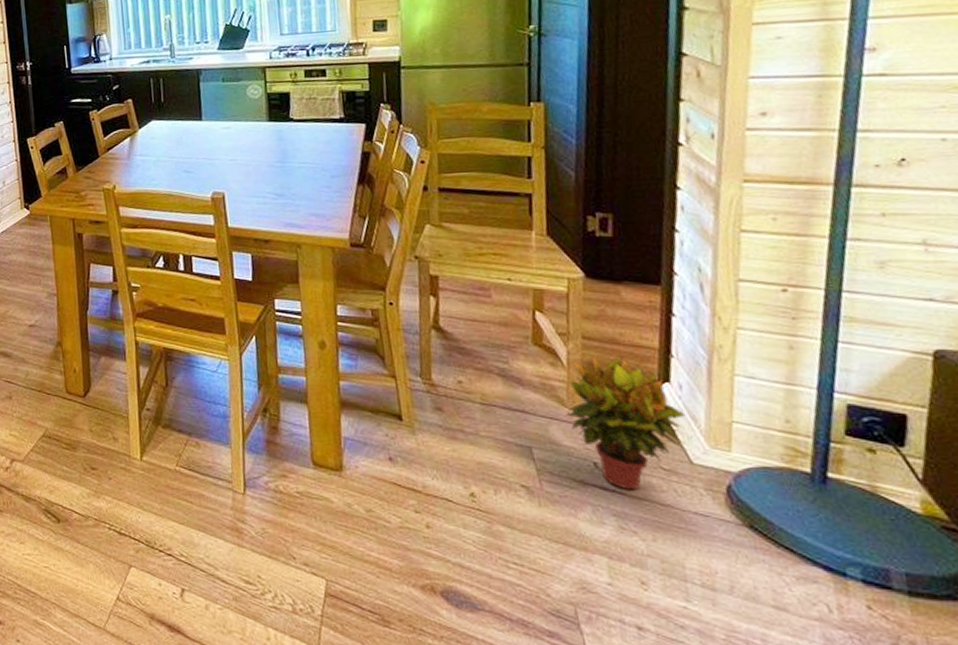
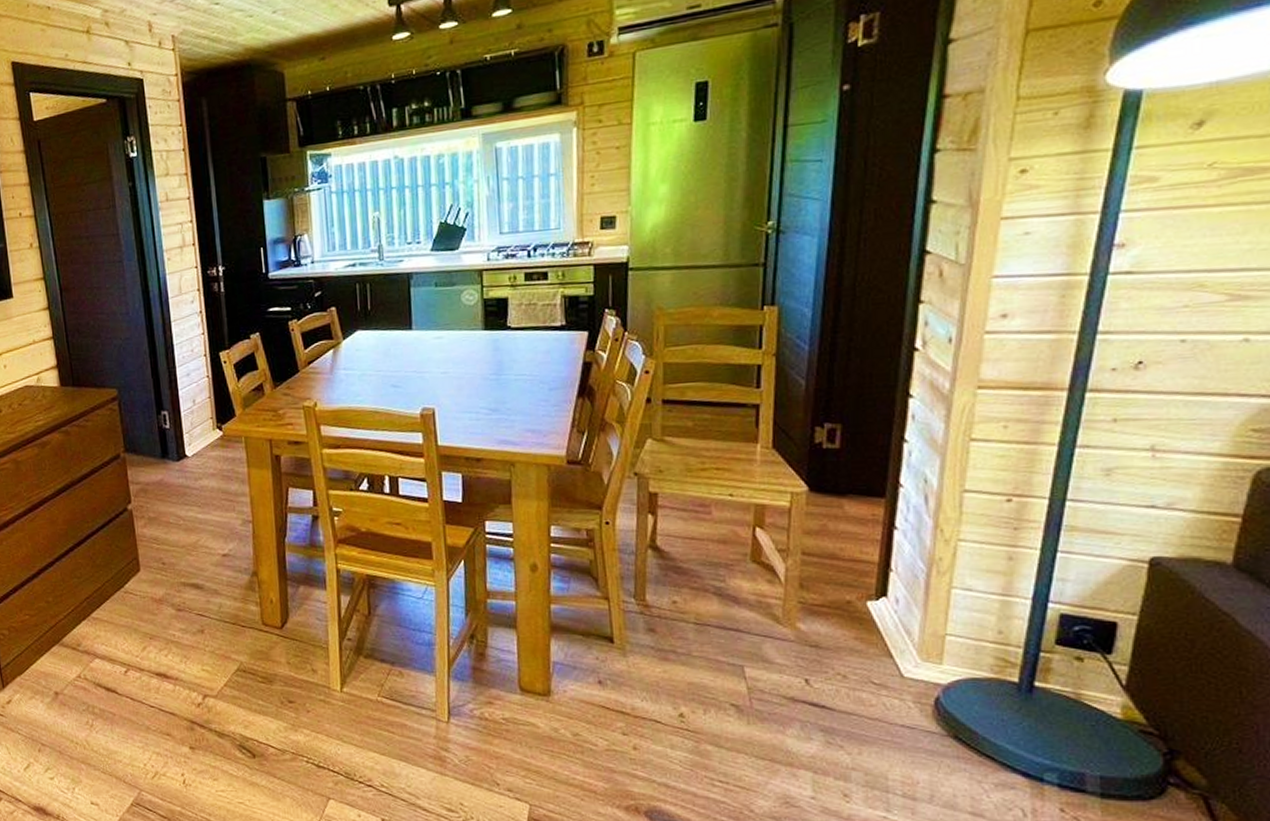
potted plant: present [566,356,689,490] -> none [781,572,900,705]

